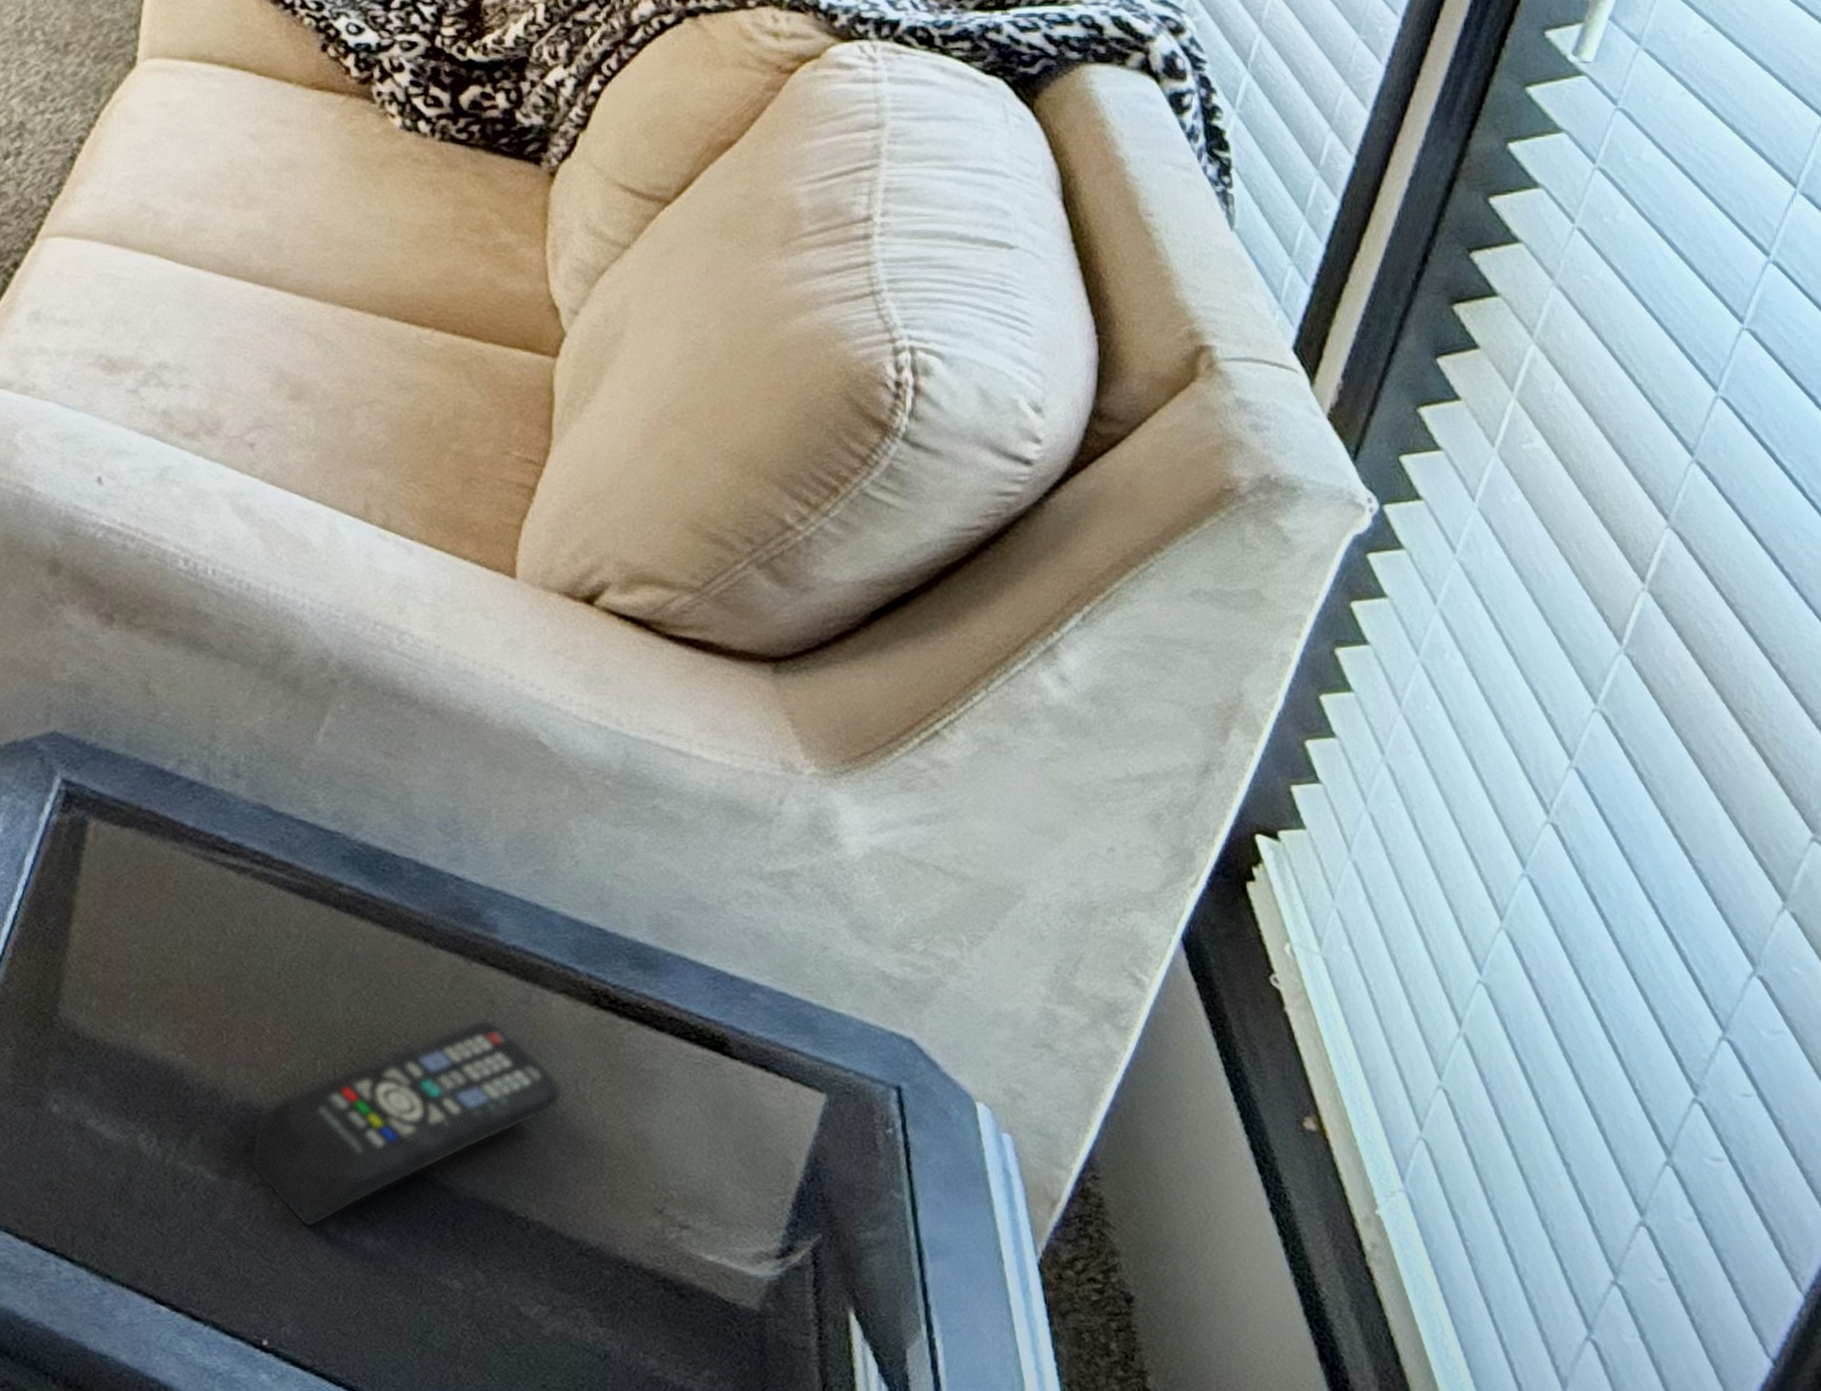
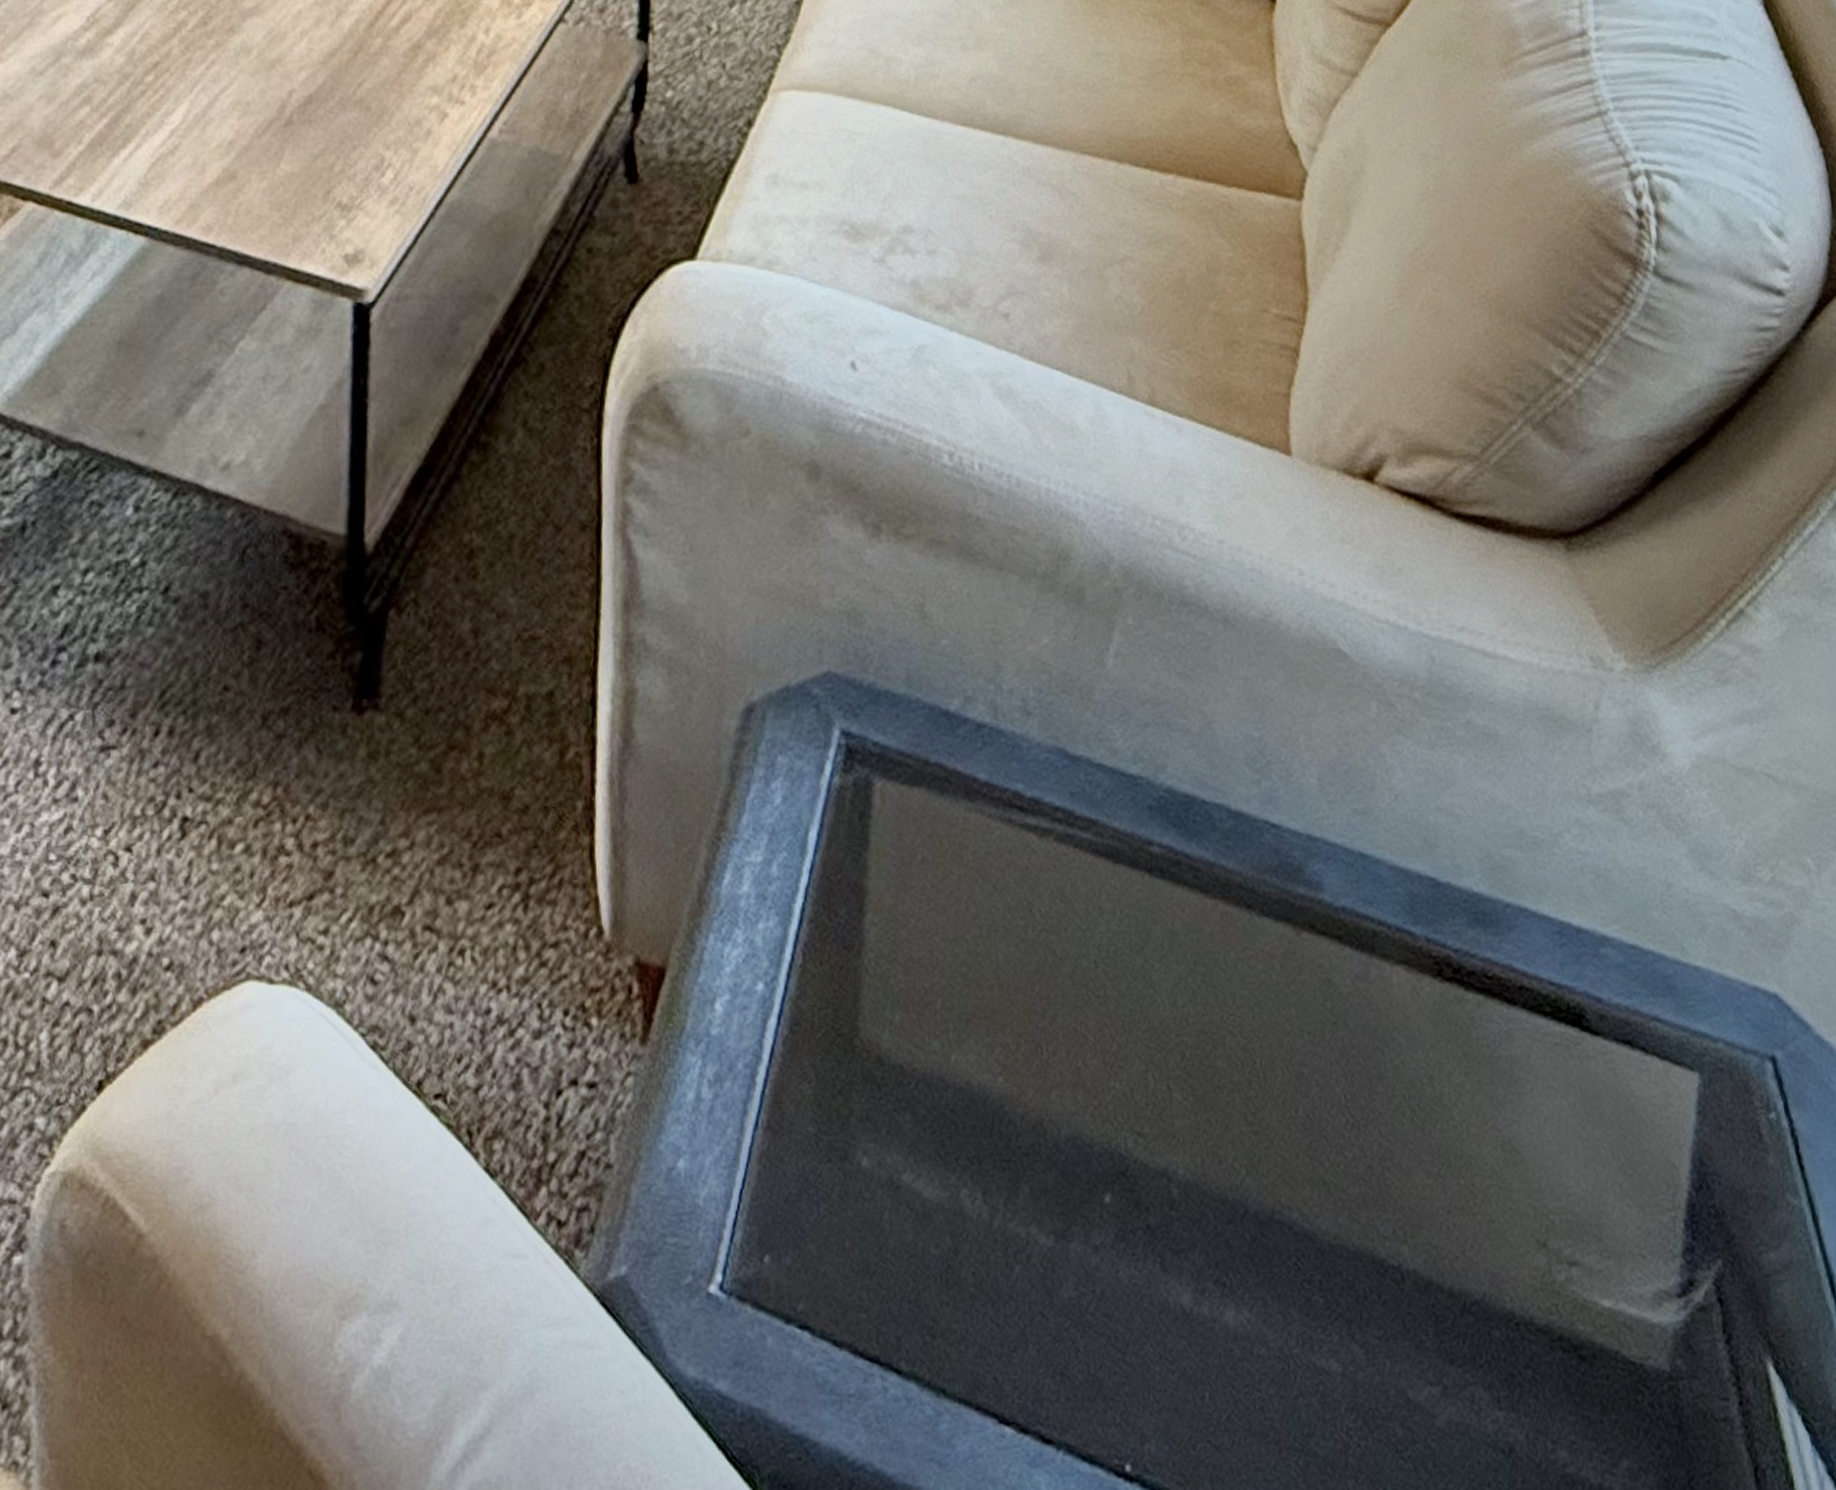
remote control: present [250,1019,564,1228] -> none [1087,1004,1419,1302]

